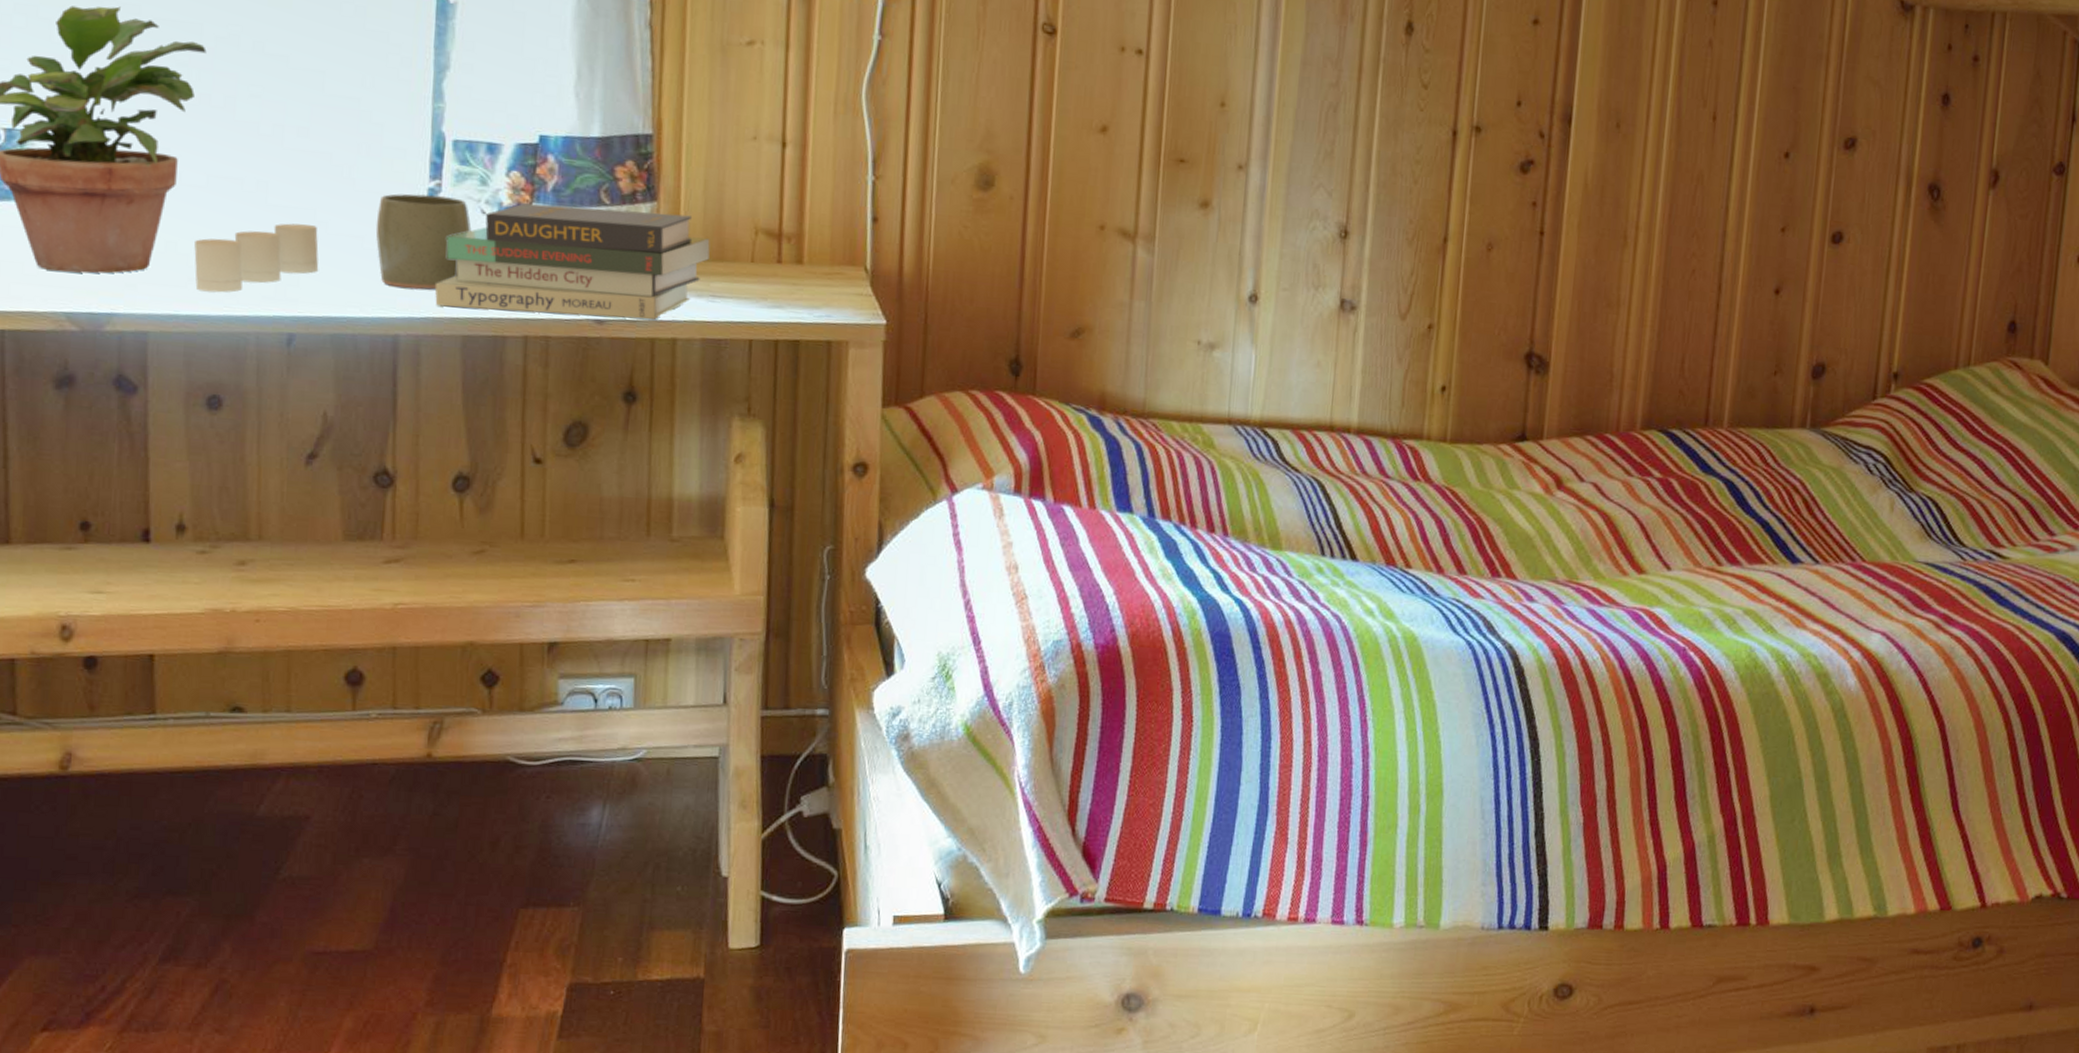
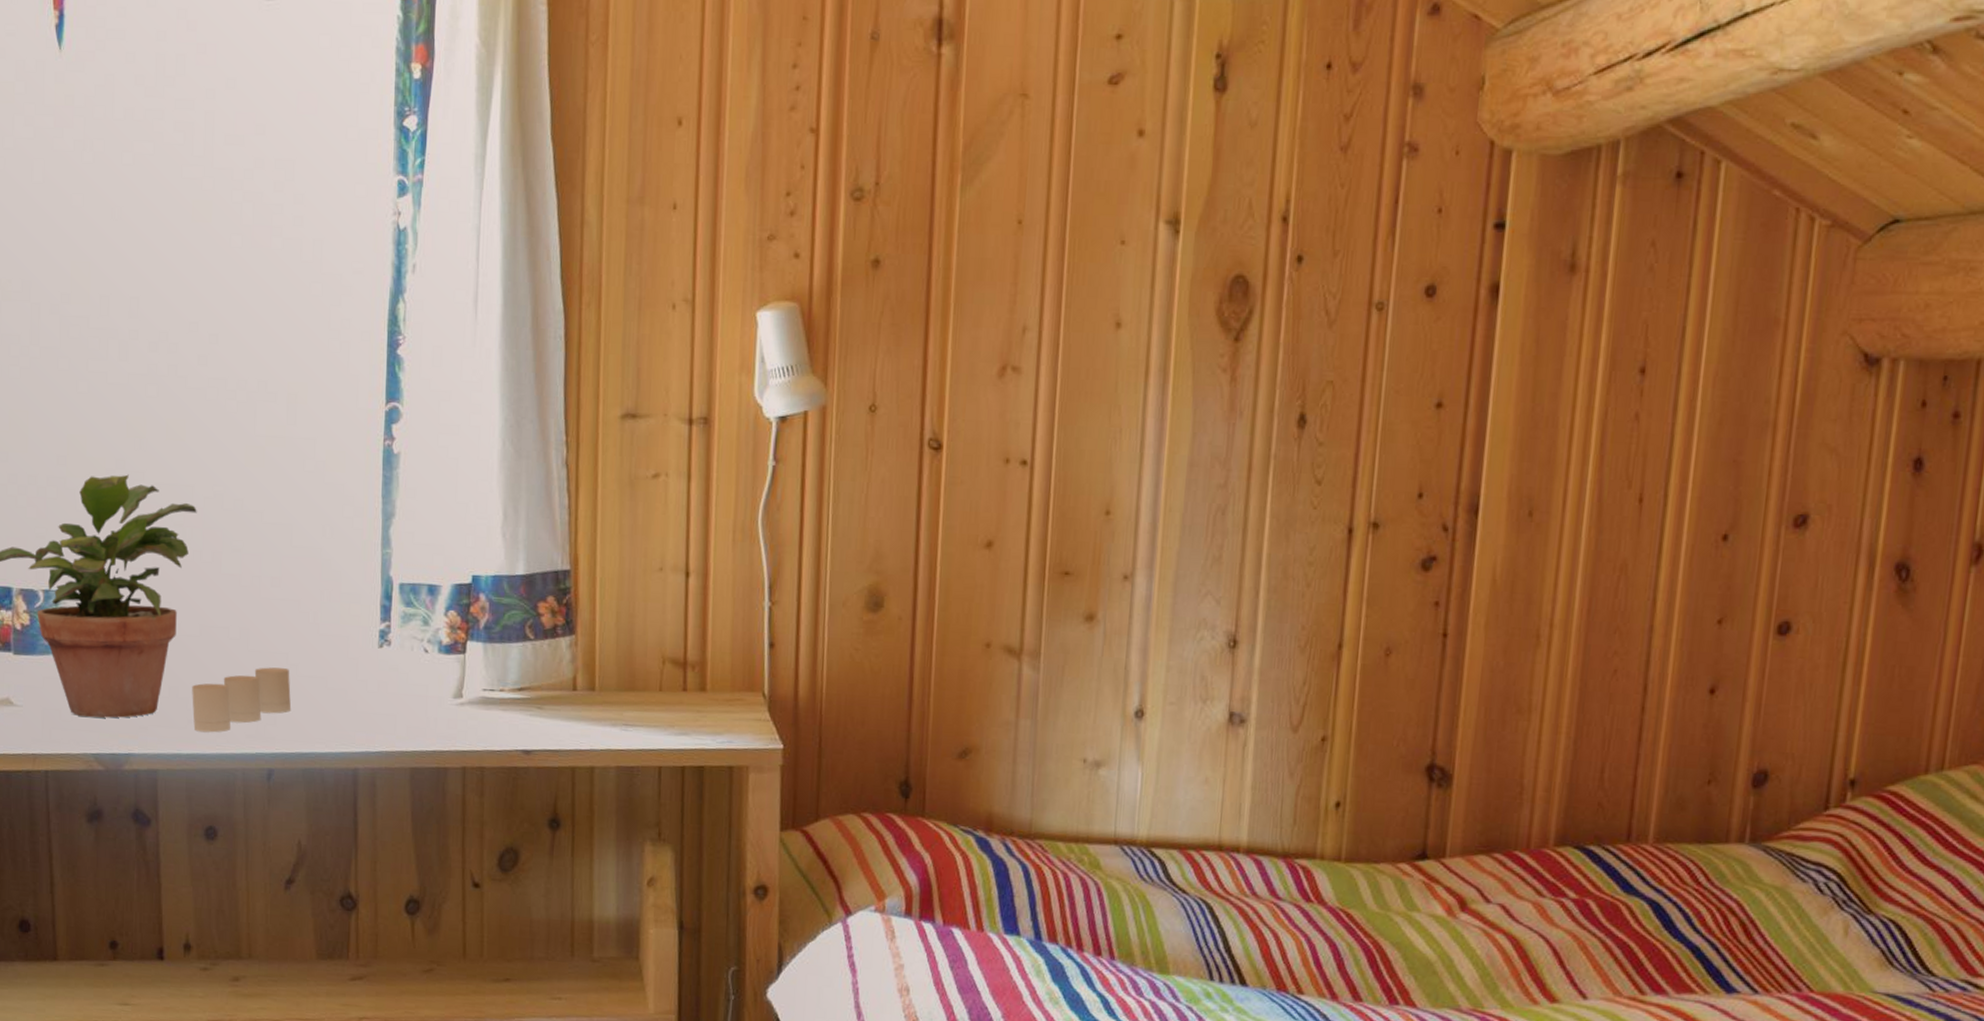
mug: present [375,193,472,290] -> none [337,635,417,725]
books: present [435,203,711,320] -> none [387,641,623,749]

